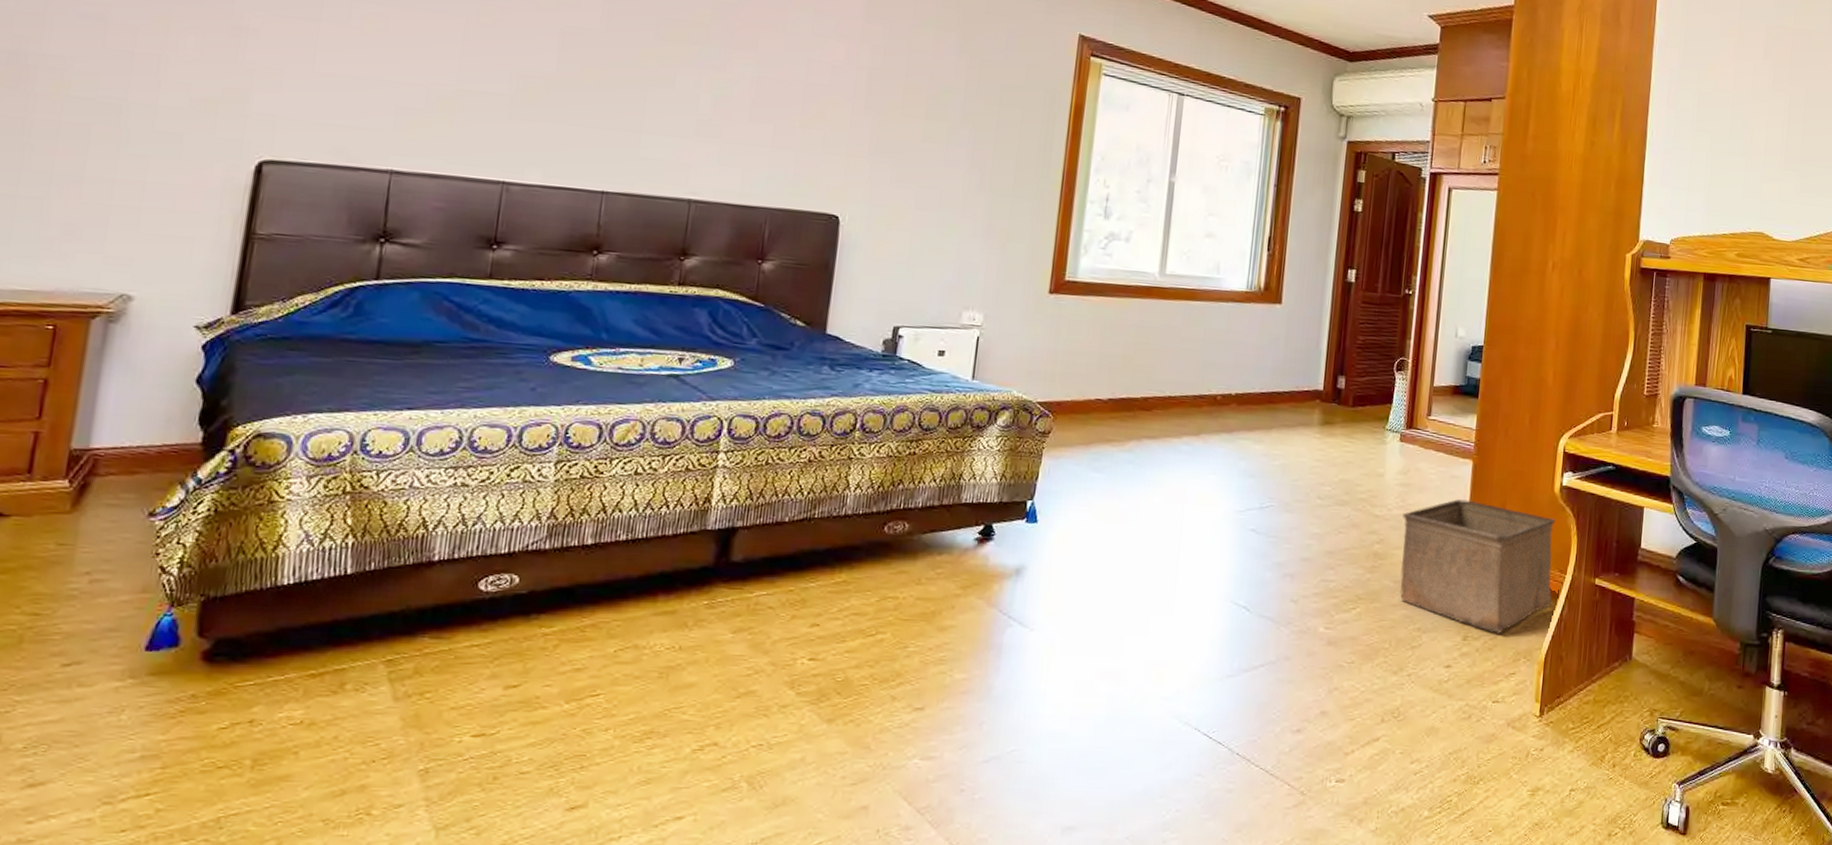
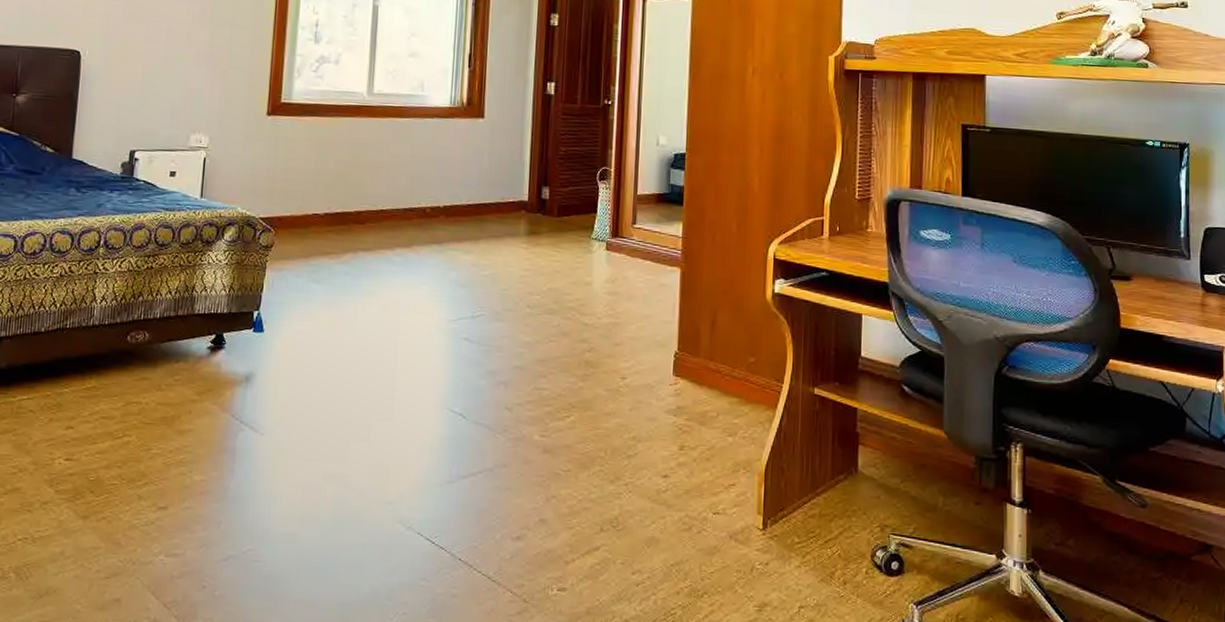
storage bin: present [1400,498,1556,633] -> none [612,306,770,443]

